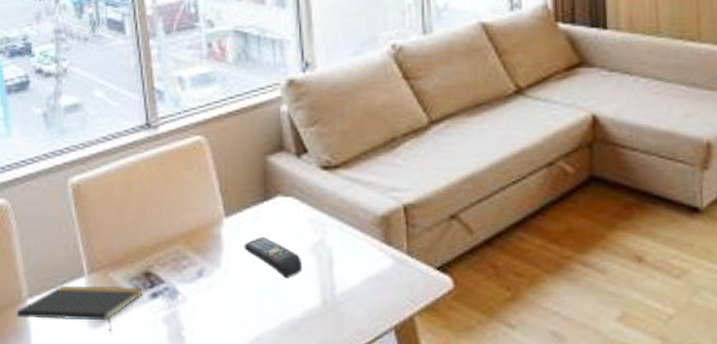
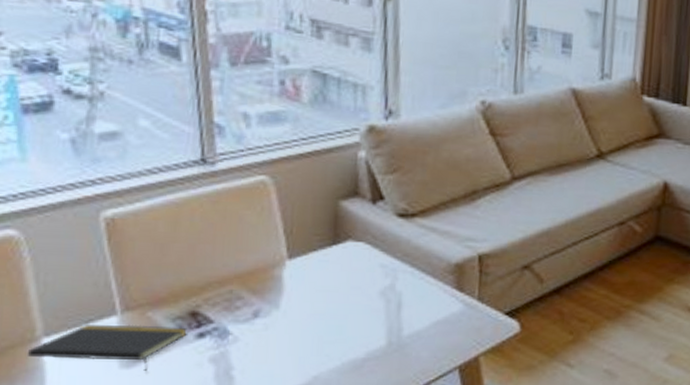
remote control: present [244,236,303,278] -> none [307,279,370,320]

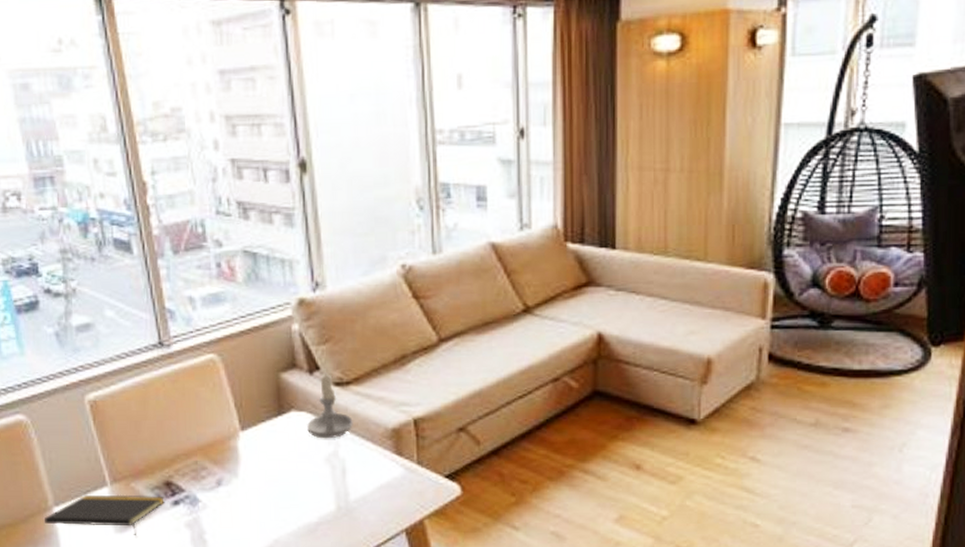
candle: none [364,203,415,272] -> present [307,372,353,439]

